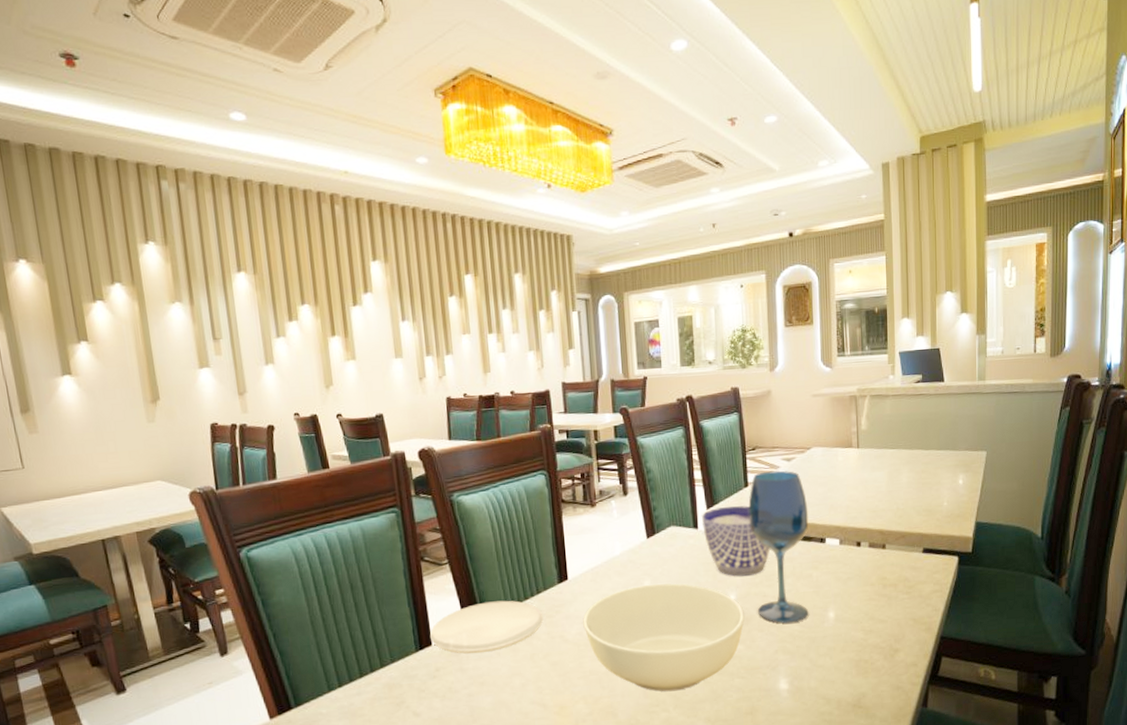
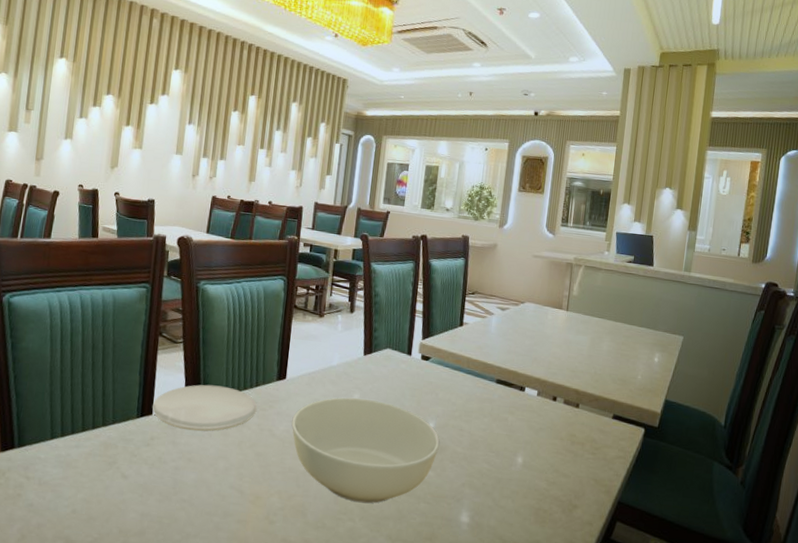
cup: present [701,505,771,577] -> none [415,340,474,409]
wineglass: present [748,470,809,623] -> none [453,315,514,461]

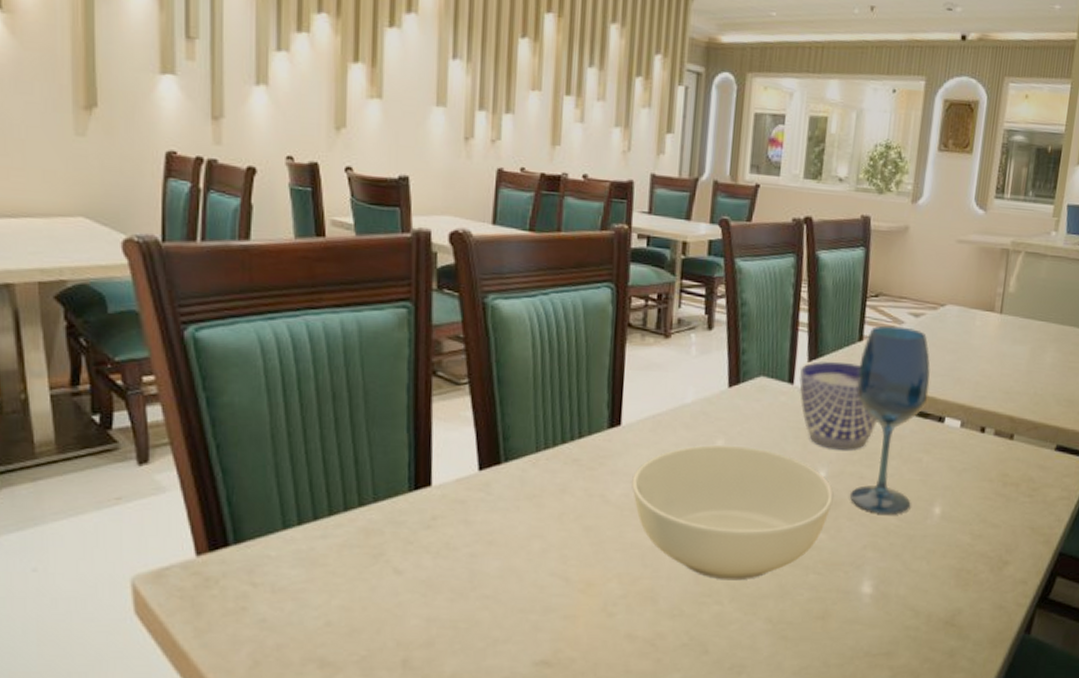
plate: present [152,384,258,432] -> none [430,439,583,504]
cup: none [415,340,474,409] -> present [798,361,878,450]
wineglass: none [453,315,514,461] -> present [850,325,931,515]

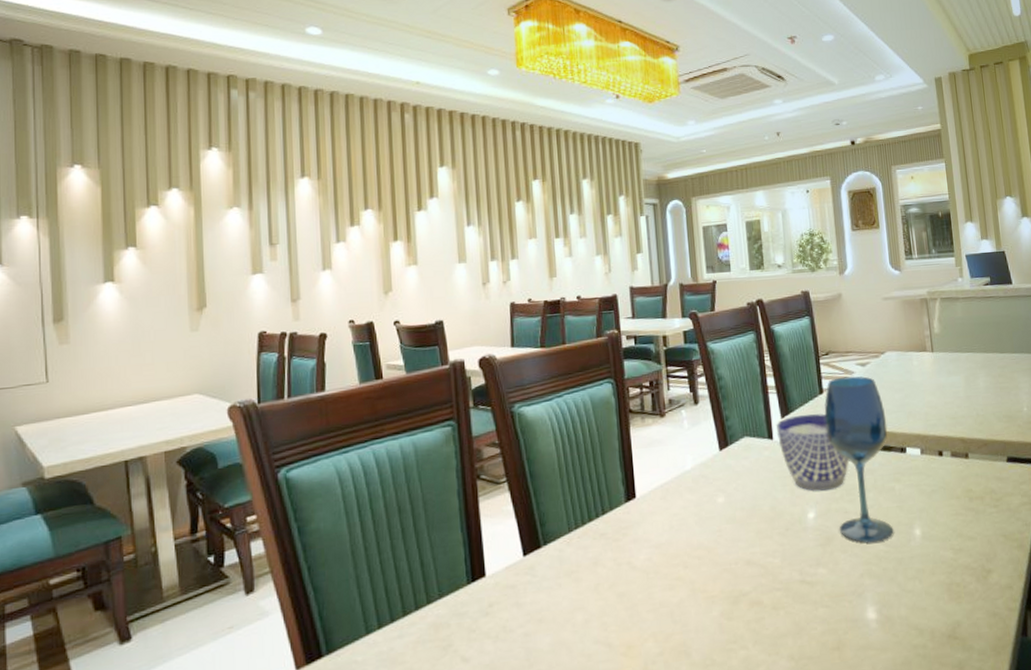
bowl: present [632,445,835,581] -> none [652,500,827,626]

